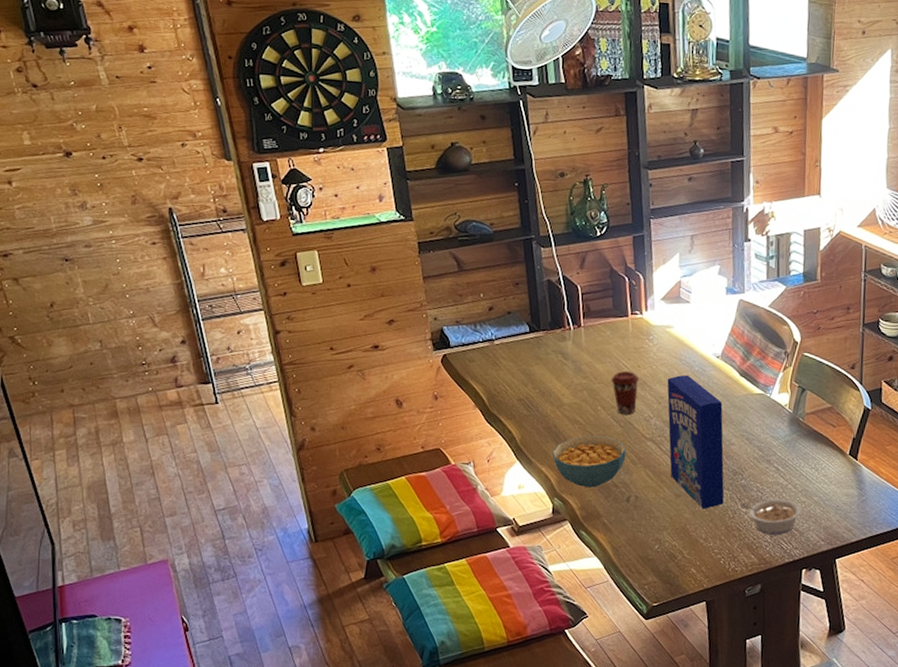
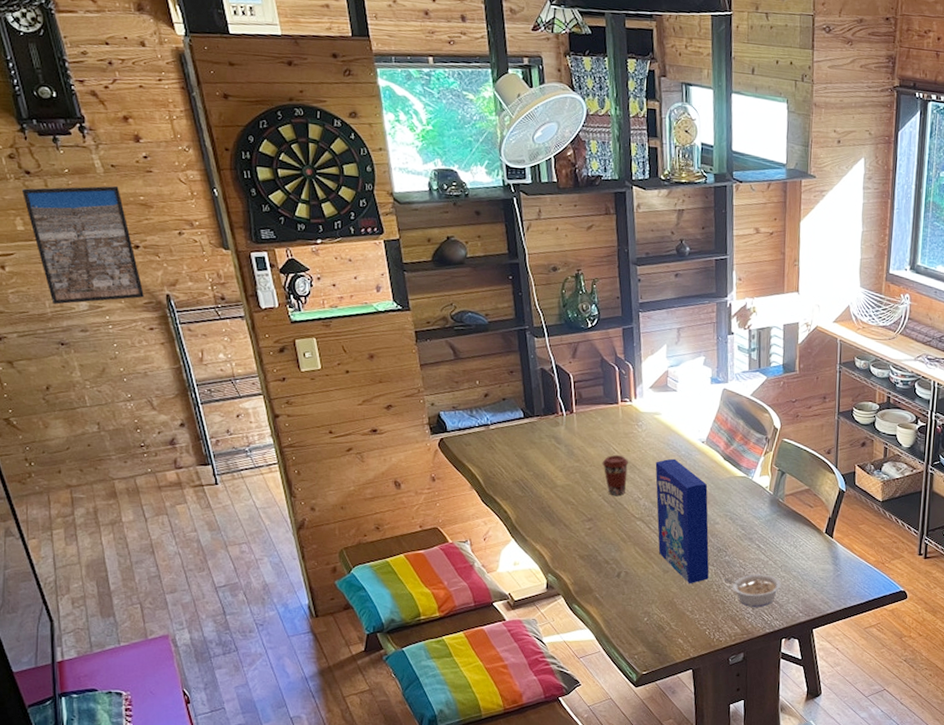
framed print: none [28,97,147,220] -> present [21,185,144,305]
cereal bowl: present [552,435,626,488] -> none [546,515,617,564]

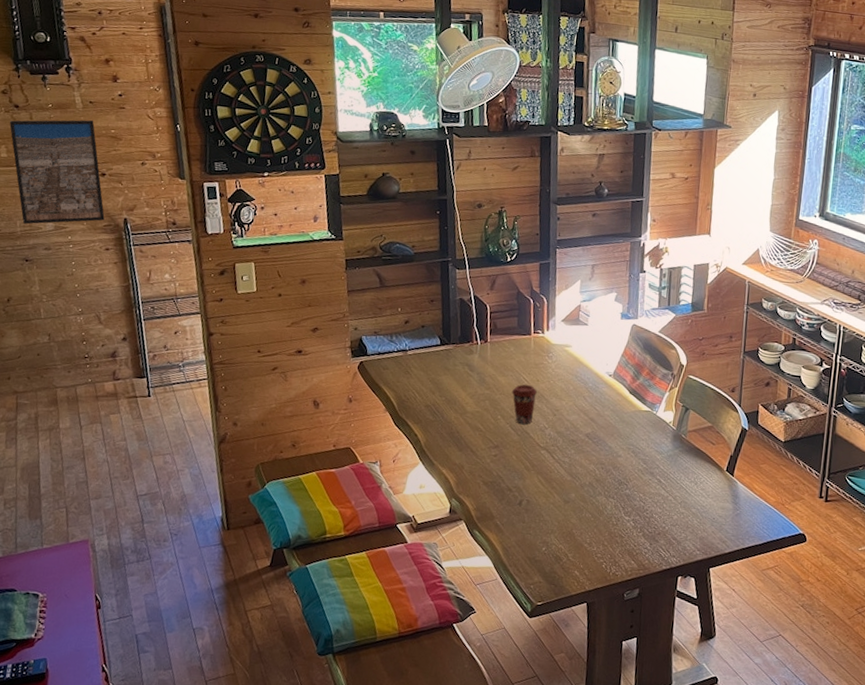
cereal box: present [655,458,709,584] -> none [560,390,613,516]
legume: present [724,574,782,608] -> none [623,509,681,543]

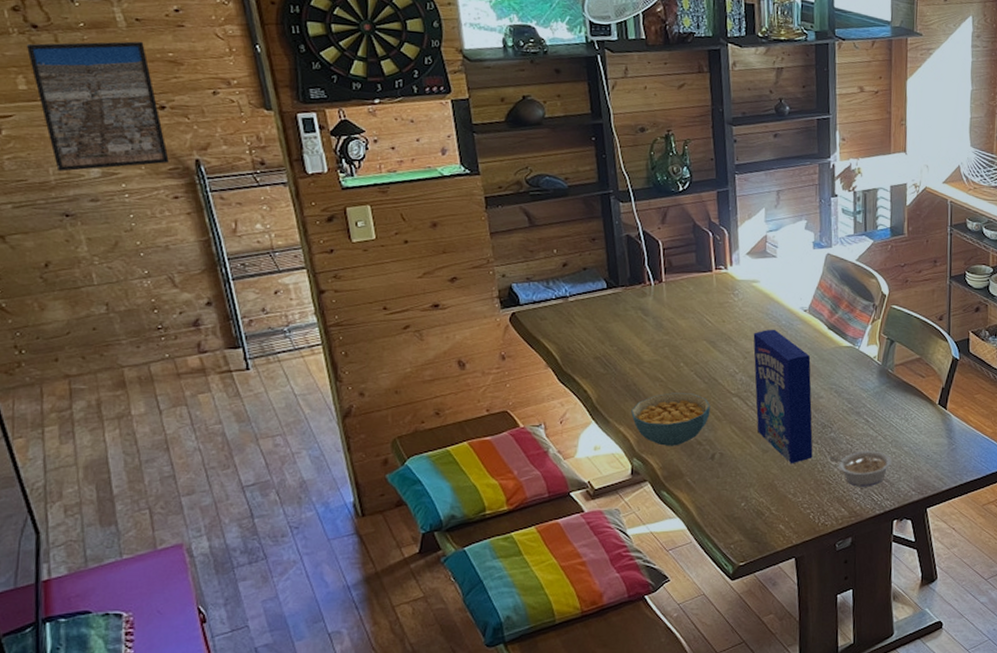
cereal bowl: none [453,442,522,491] -> present [631,392,711,446]
coffee cup: present [511,384,538,425] -> none [694,327,724,371]
cereal box: none [560,390,613,516] -> present [753,329,813,464]
legume: none [623,509,681,543] -> present [829,450,893,487]

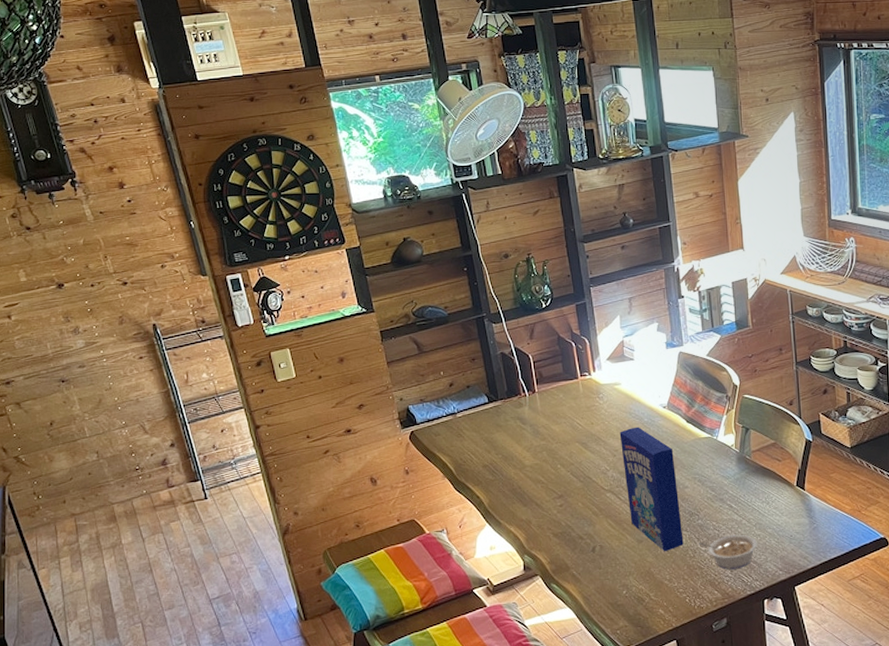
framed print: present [26,41,169,172] -> none [23,230,133,345]
cereal bowl: present [631,392,711,446] -> none [519,492,588,542]

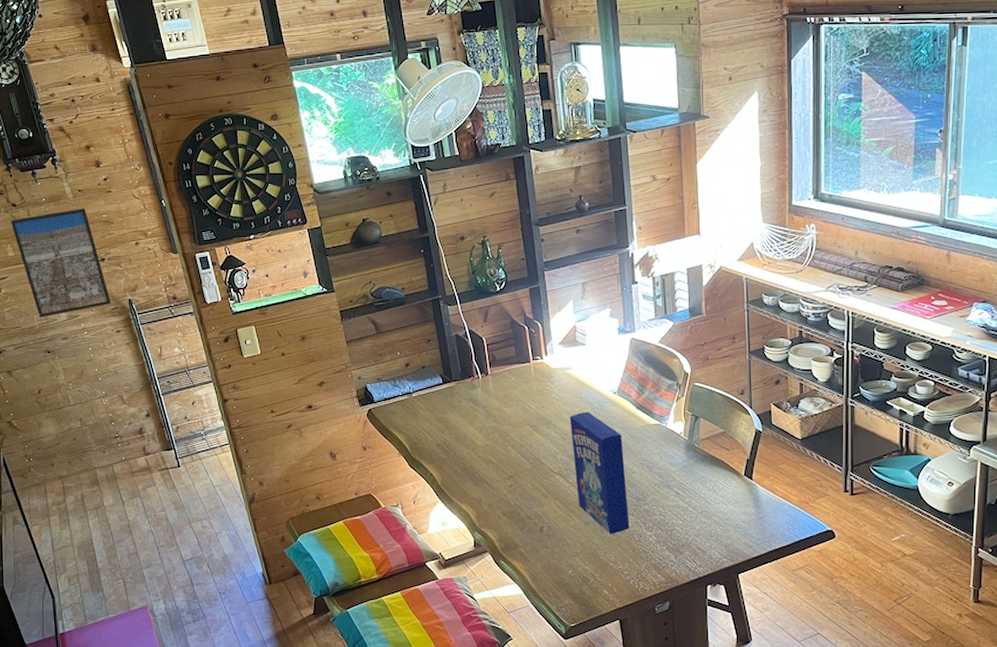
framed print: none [23,230,133,345] -> present [10,207,111,318]
legume: present [699,534,758,570] -> none [644,521,703,555]

